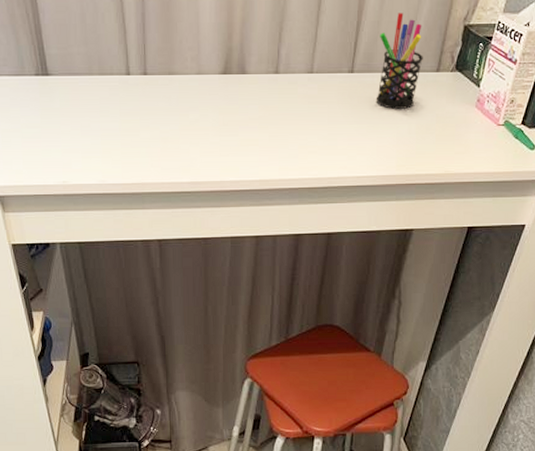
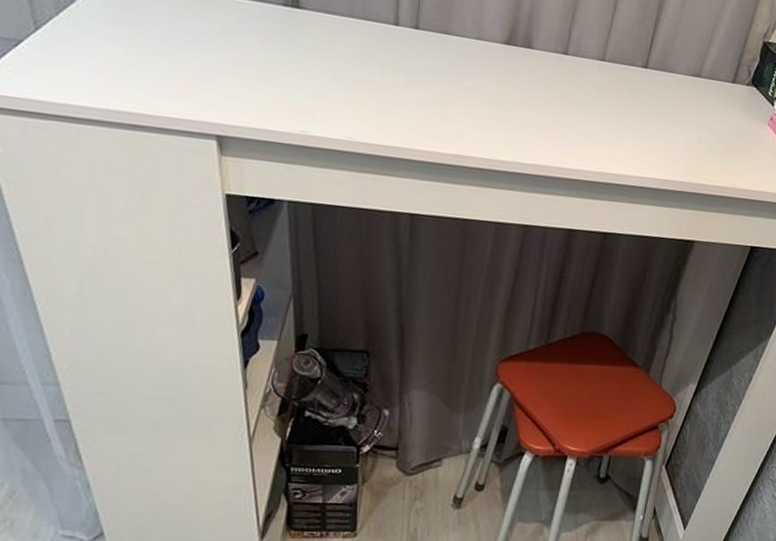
pen holder: present [376,13,423,109] -> none [668,16,722,115]

